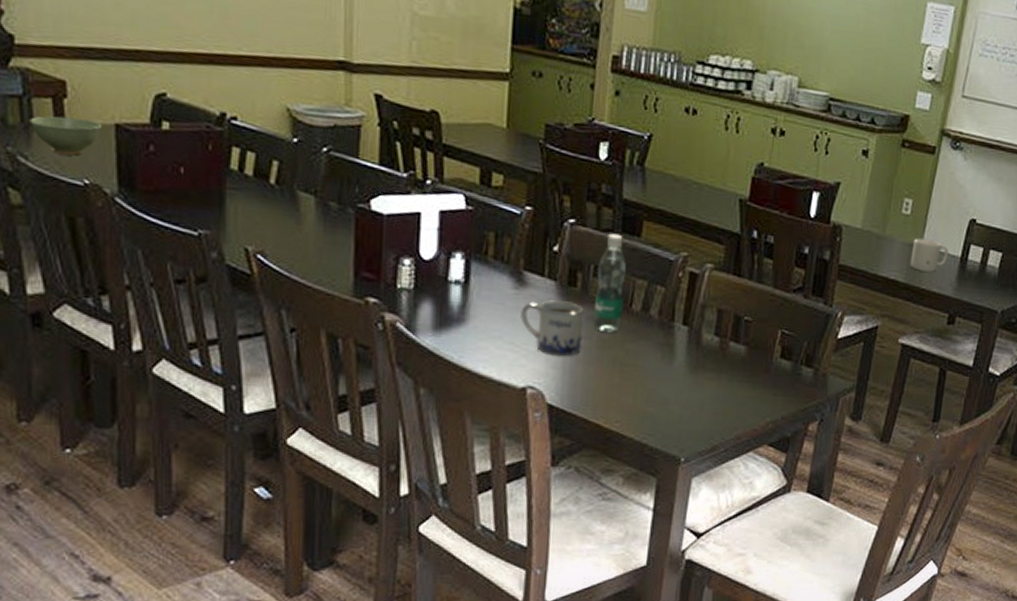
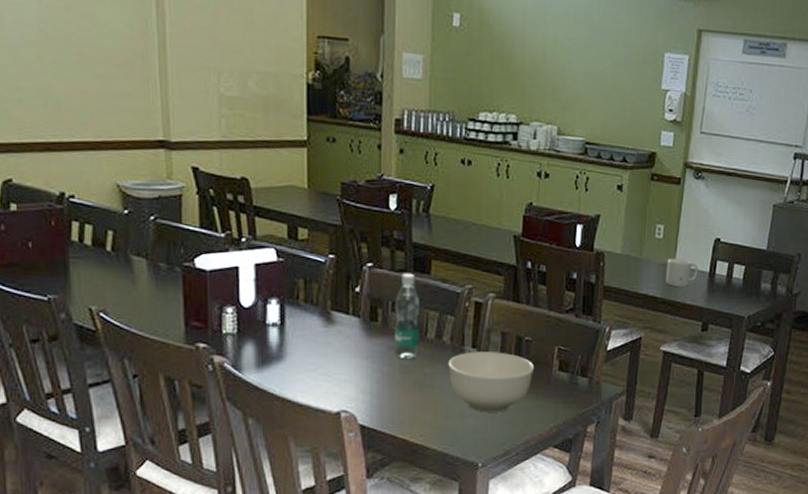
mug: present [521,300,584,356] -> none [331,334,386,382]
bowl: none [653,329,753,401] -> present [448,351,535,413]

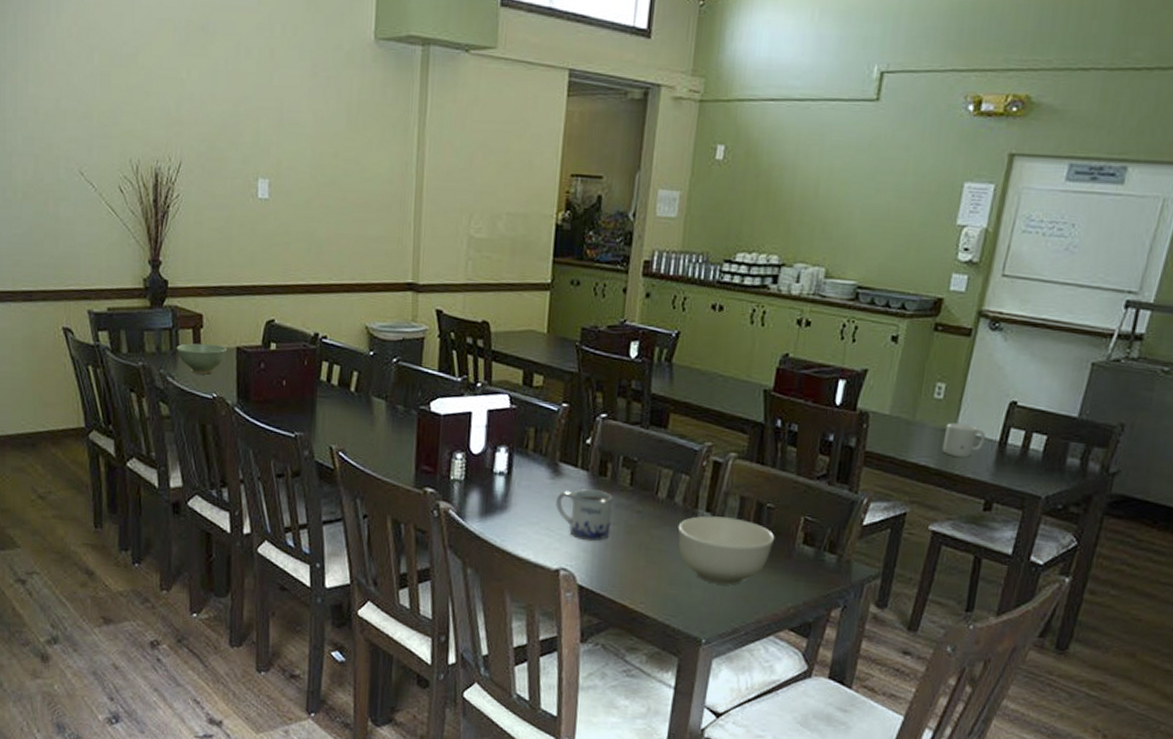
mug: none [331,334,386,382] -> present [556,489,613,541]
bottle: present [394,273,421,360] -> none [621,426,654,520]

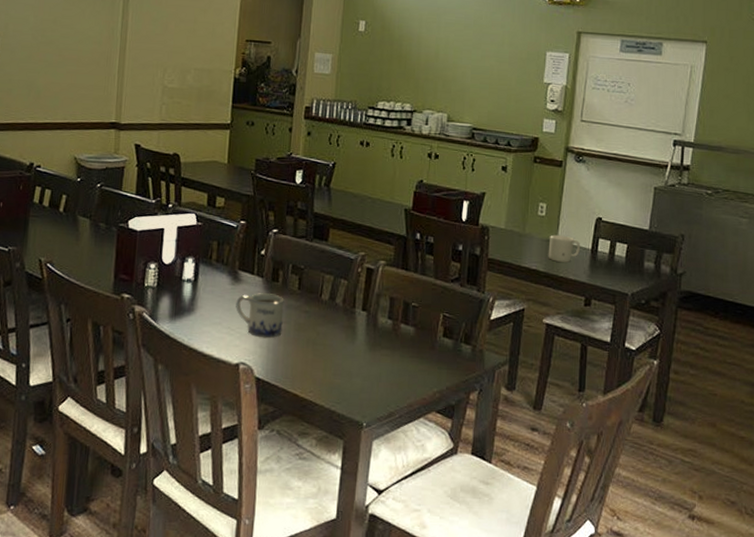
bowl: present [677,515,775,585] -> none [339,314,420,374]

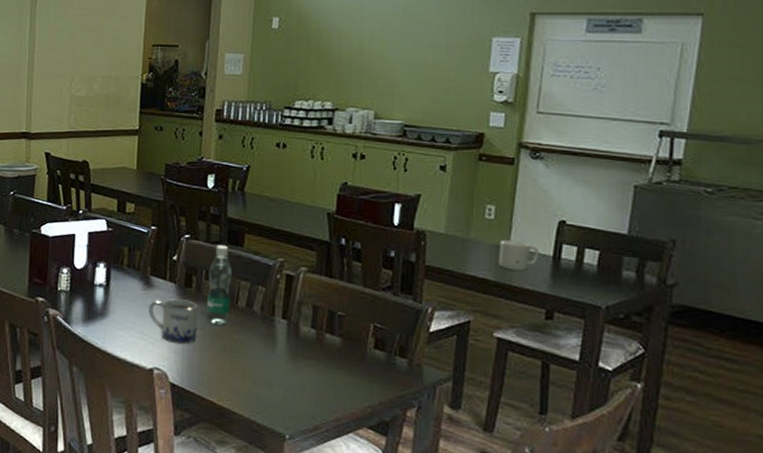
bottle: none [291,239,318,319] -> present [206,245,233,326]

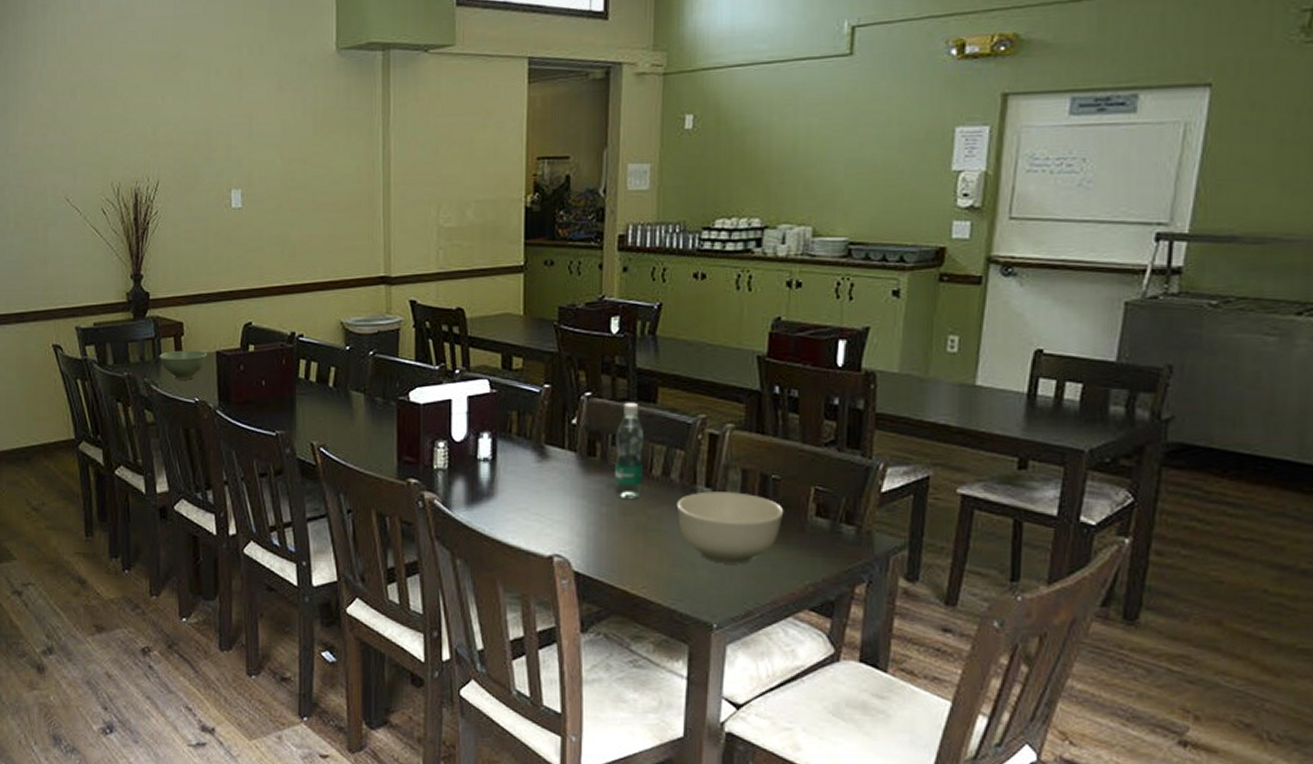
mug: present [148,298,198,344] -> none [544,471,605,524]
bowl: none [257,322,348,385] -> present [676,491,784,564]
mug: present [498,239,540,271] -> none [962,376,1012,413]

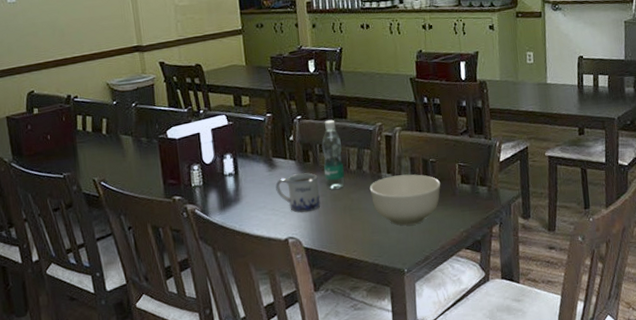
mug: none [544,471,605,524] -> present [275,173,321,213]

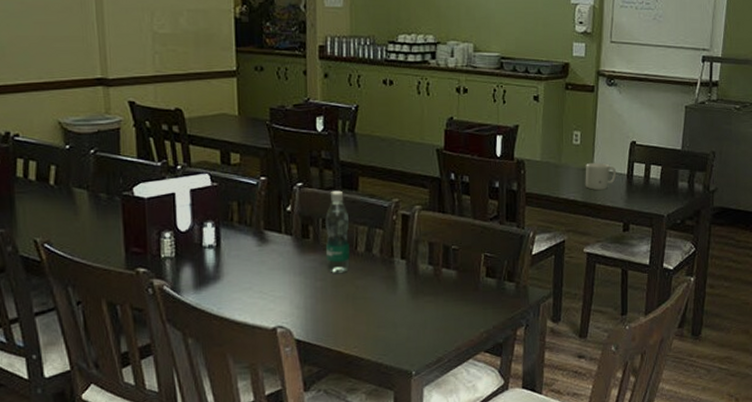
mug: present [275,173,321,213] -> none [265,251,319,298]
bowl: present [369,174,441,226] -> none [378,261,462,321]
mug: none [540,77,569,102] -> present [585,162,617,190]

